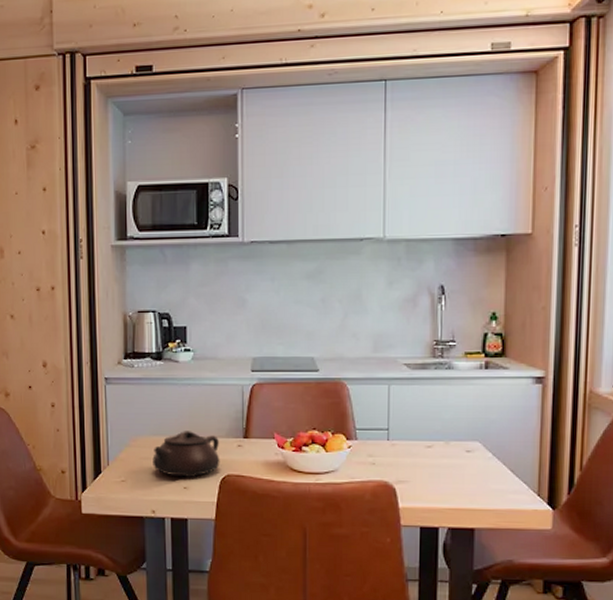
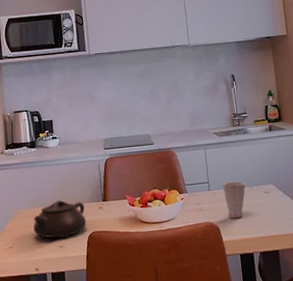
cup: none [407,432,441,481] -> present [222,182,246,219]

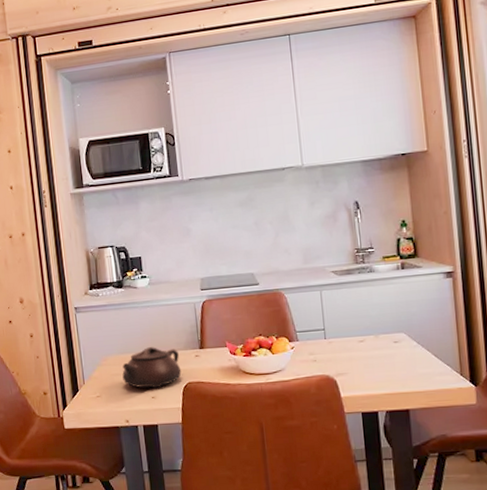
cup: present [222,182,246,219] -> none [341,329,371,372]

